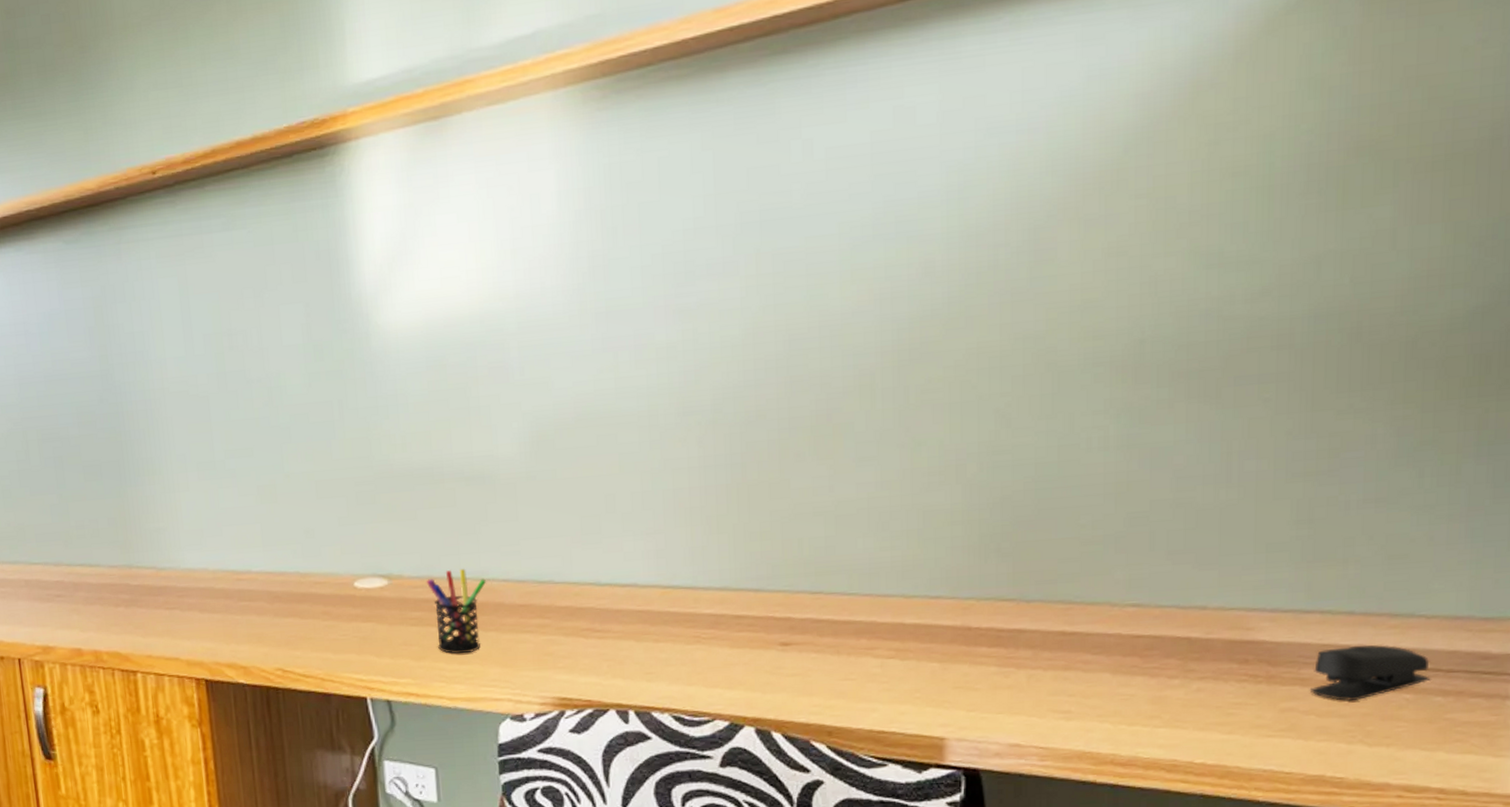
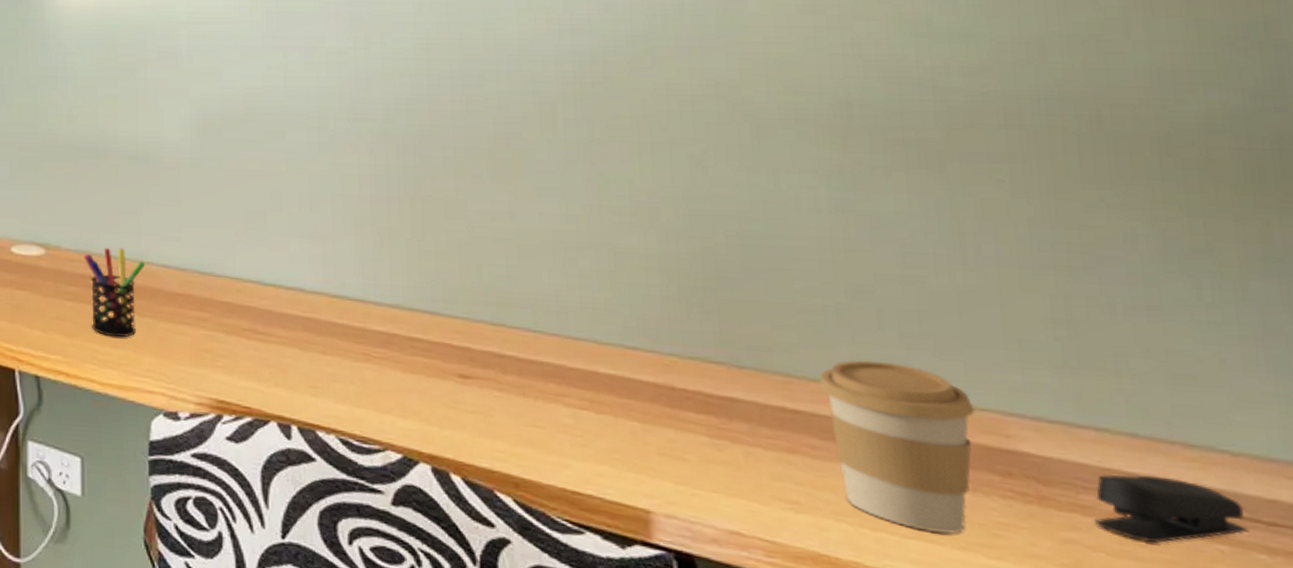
coffee cup: none [1096,578,1225,719] -> present [819,360,976,534]

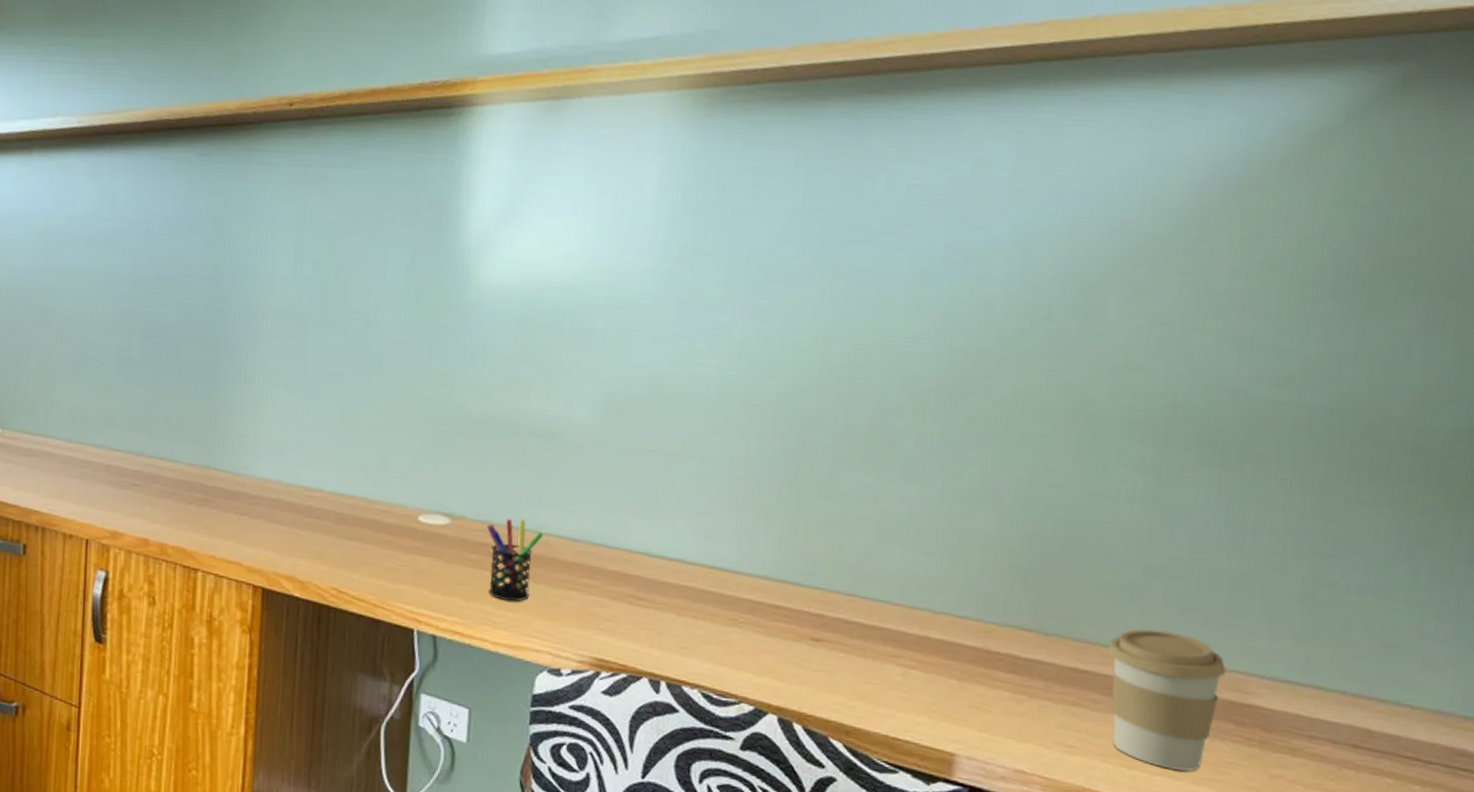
stapler: present [1095,474,1249,543] -> none [1299,723,1412,777]

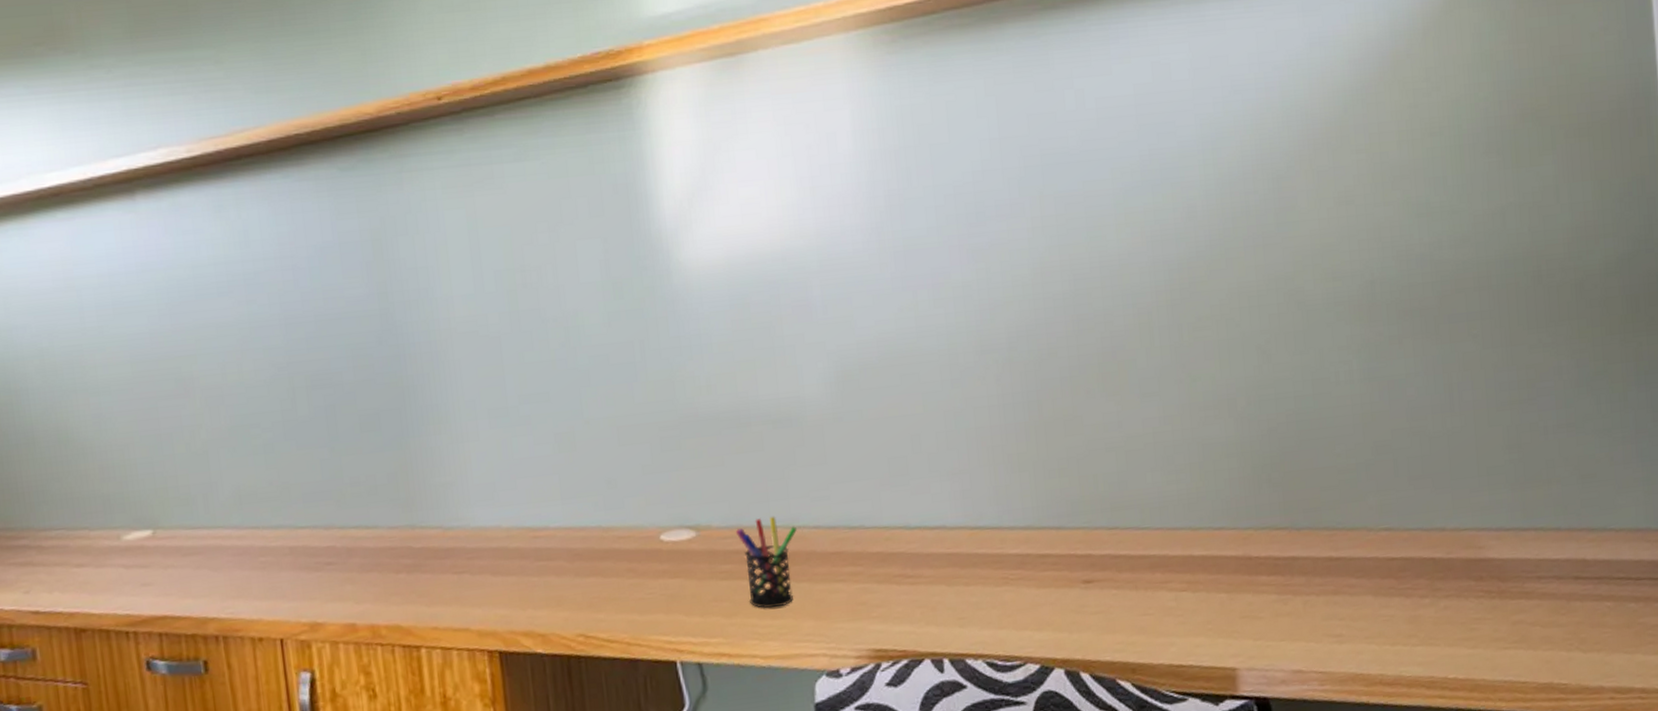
coffee cup: present [1108,629,1227,771] -> none [1355,502,1460,637]

